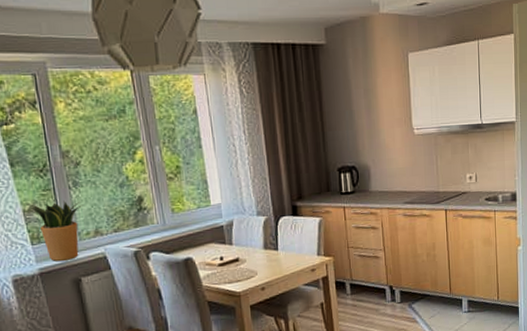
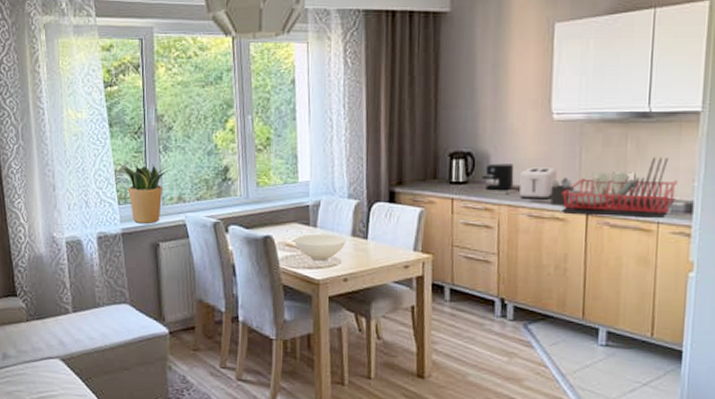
bowl: none [213,250,260,276] -> present [294,234,346,261]
coffee maker: none [365,173,394,199] -> present [482,163,518,194]
toaster: none [394,174,421,202] -> present [518,167,557,200]
dish rack: none [418,159,505,211] -> present [550,157,677,219]

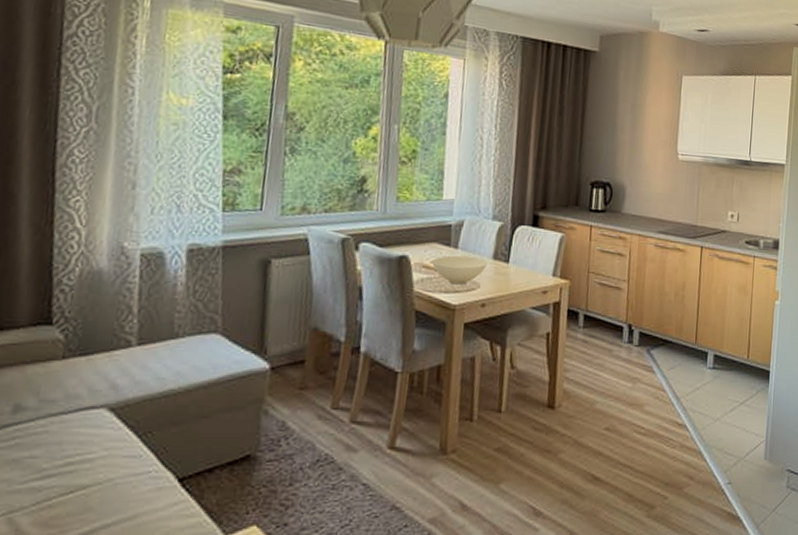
potted plant: present [117,163,170,223] -> none [228,162,296,236]
coffee maker: present [482,163,518,194] -> none [618,195,648,225]
toaster: present [518,167,557,200] -> none [648,200,680,232]
dish rack: present [550,157,677,219] -> none [673,200,768,254]

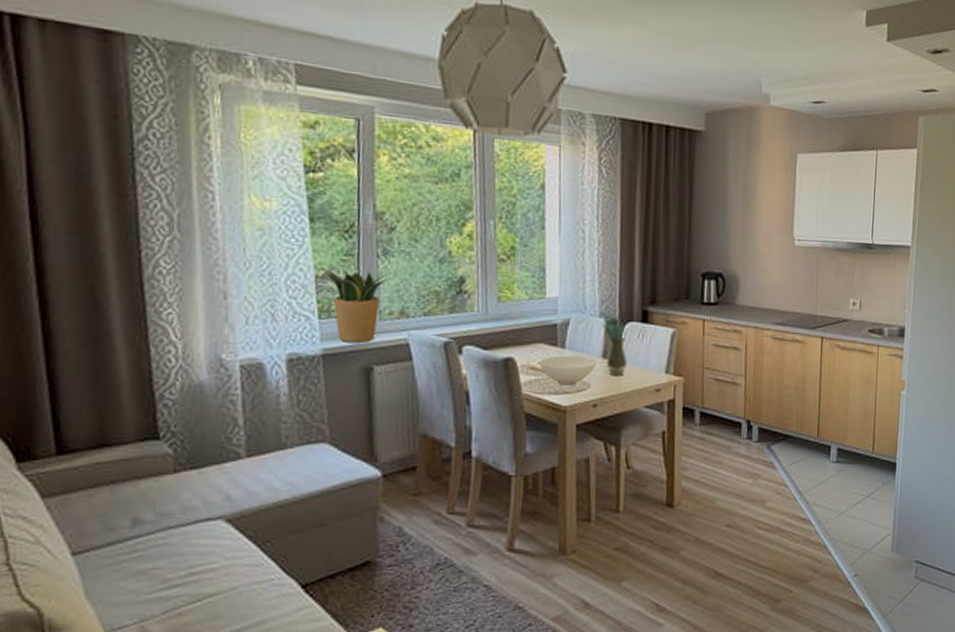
potted plant: none [228,162,296,236] -> present [319,267,391,343]
vase: none [495,217,516,278] -> present [603,314,627,377]

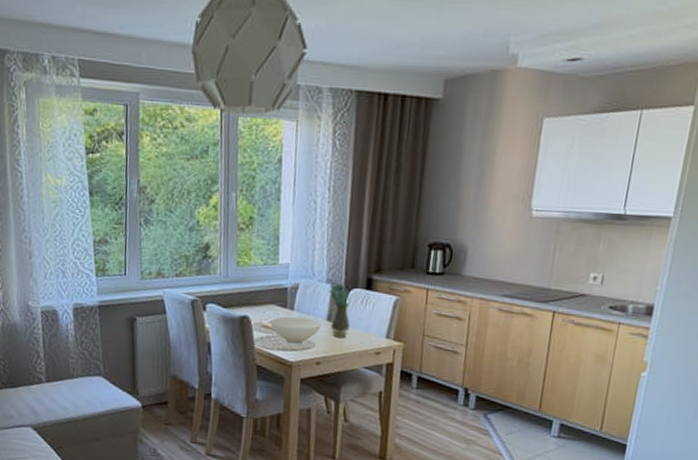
potted plant: present [319,267,391,343] -> none [97,234,151,297]

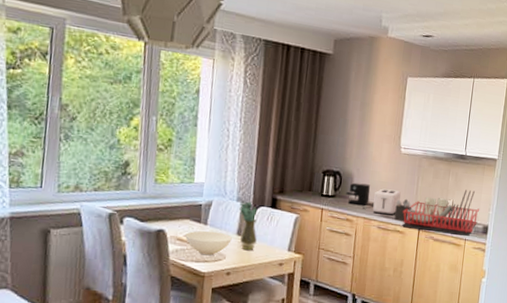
coffee maker: none [458,256,492,288] -> present [346,182,372,209]
toaster: none [491,262,530,295] -> present [372,188,401,216]
dish rack: none [520,259,642,320] -> present [394,190,479,237]

